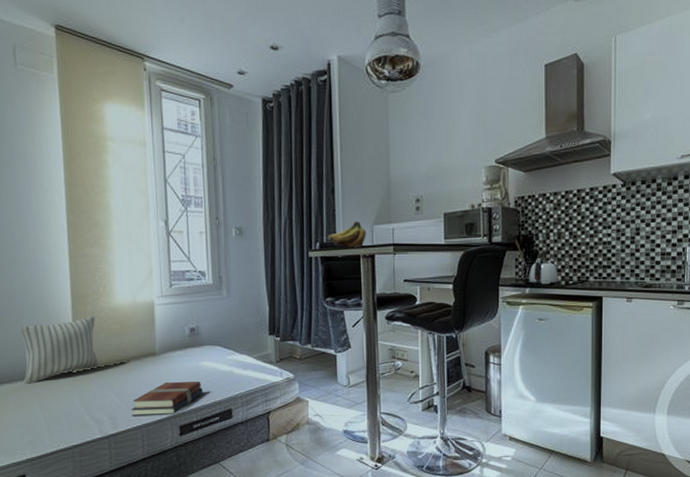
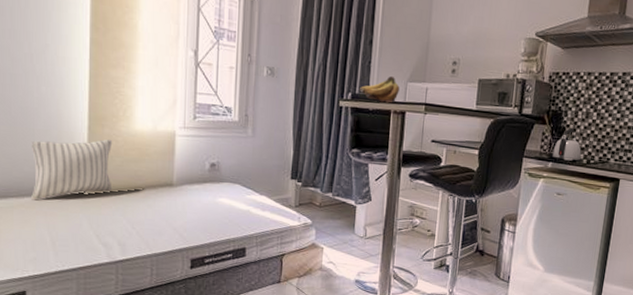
books: present [130,381,203,416] -> none [141,214,218,247]

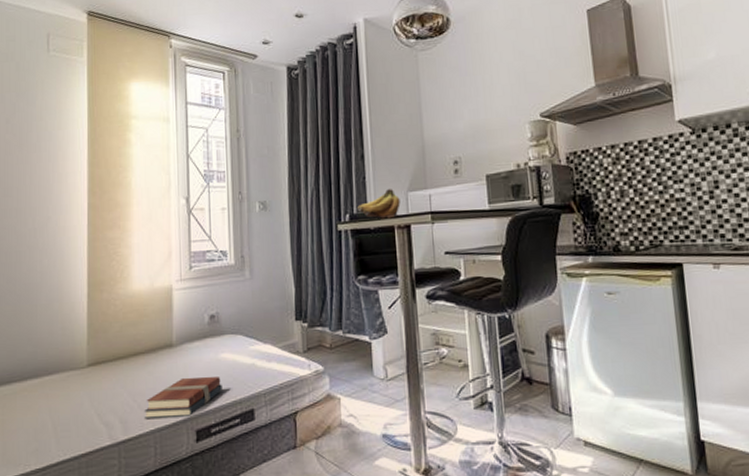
pillow: present [31,139,113,201] -> none [34,304,112,383]
books: none [141,214,218,247] -> present [143,377,222,418]
kettle: present [552,128,581,161] -> none [590,212,628,251]

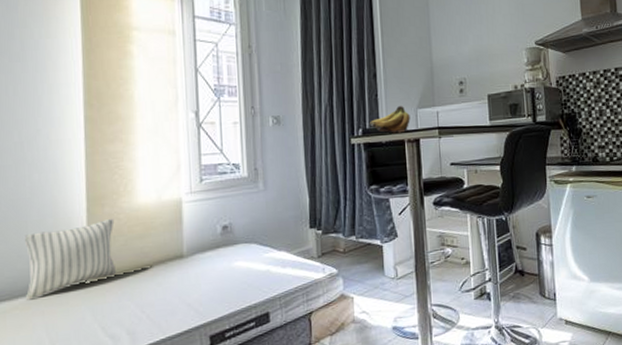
pillow: none [34,304,112,383] -> present [24,218,117,300]
books: present [143,377,222,418] -> none [153,284,237,328]

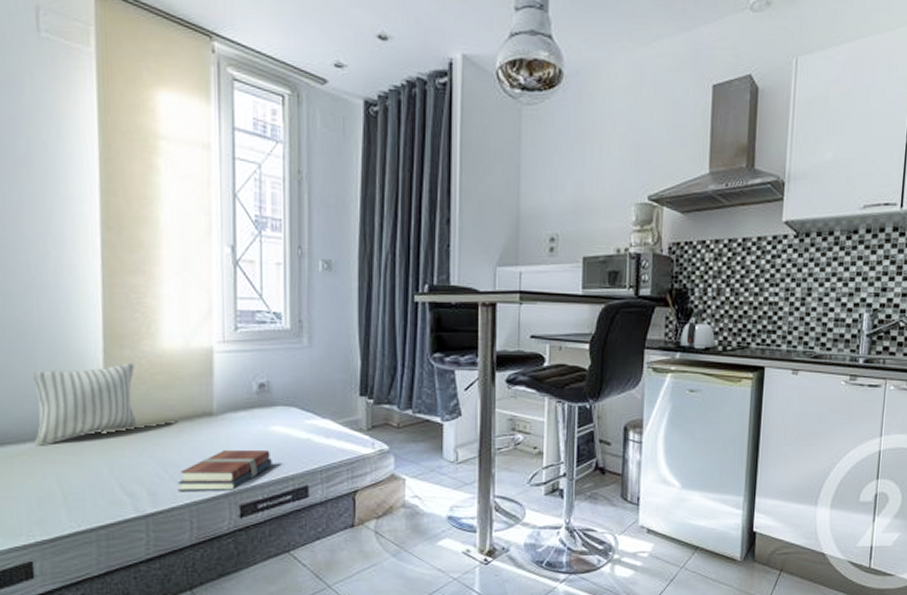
books: none [153,284,237,328] -> present [176,449,272,491]
fruit: present [369,106,410,133] -> none [437,261,487,294]
kettle: none [574,128,604,162] -> present [680,309,716,349]

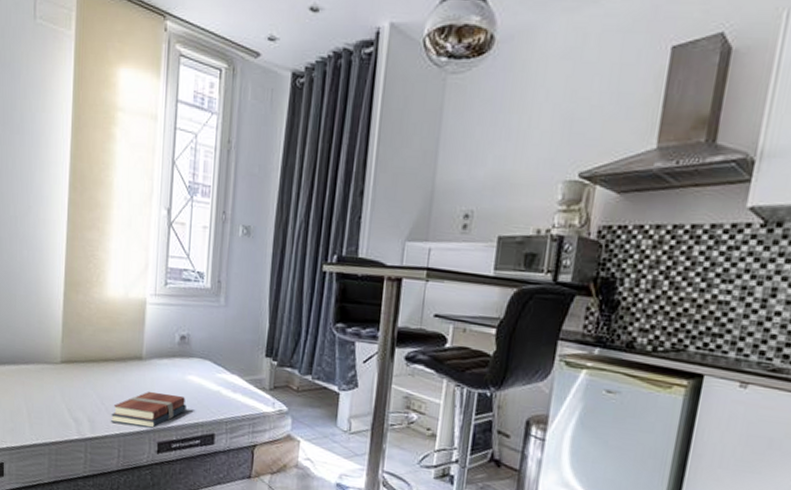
pillow: present [32,362,137,446] -> none [11,306,86,369]
kettle: present [680,309,716,349] -> none [600,302,644,347]

